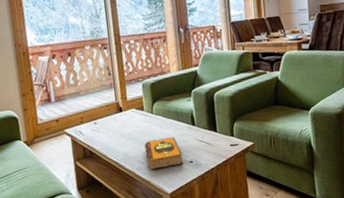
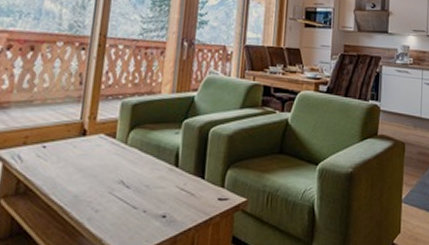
hardback book: present [144,136,183,170] -> none [103,178,154,222]

